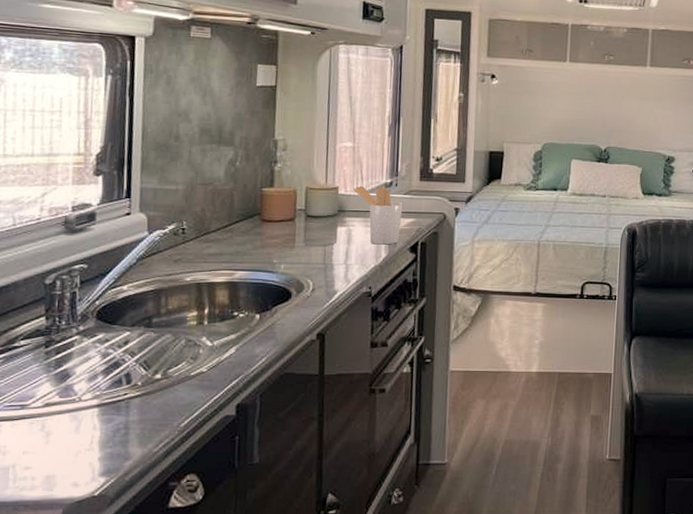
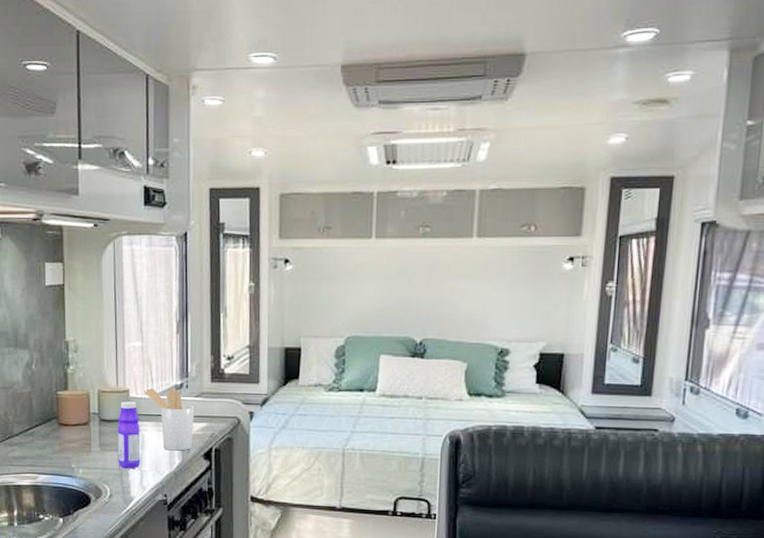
bottle: none [323,198,348,263] -> present [117,401,141,469]

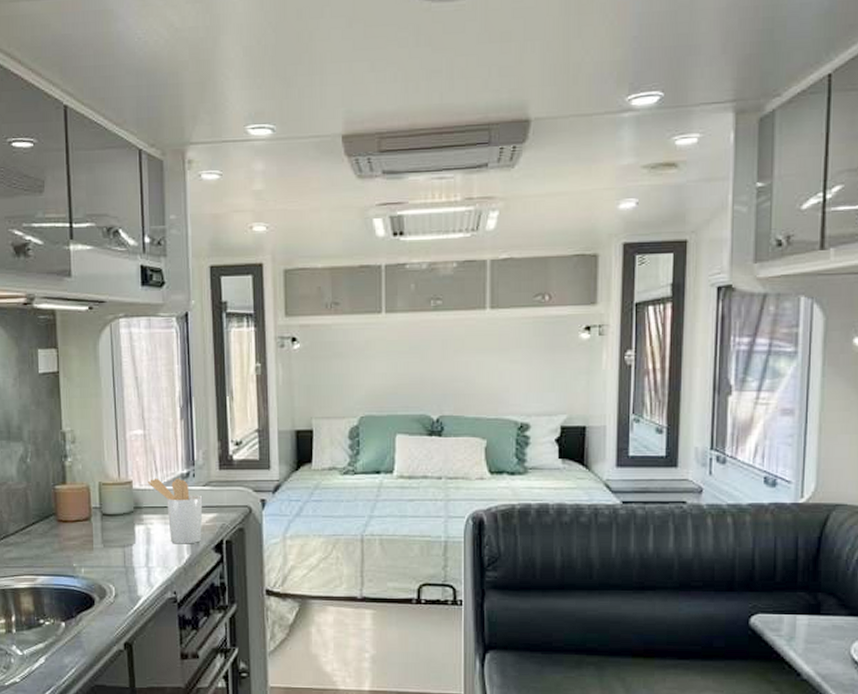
bottle: present [117,401,141,469] -> none [121,493,147,566]

